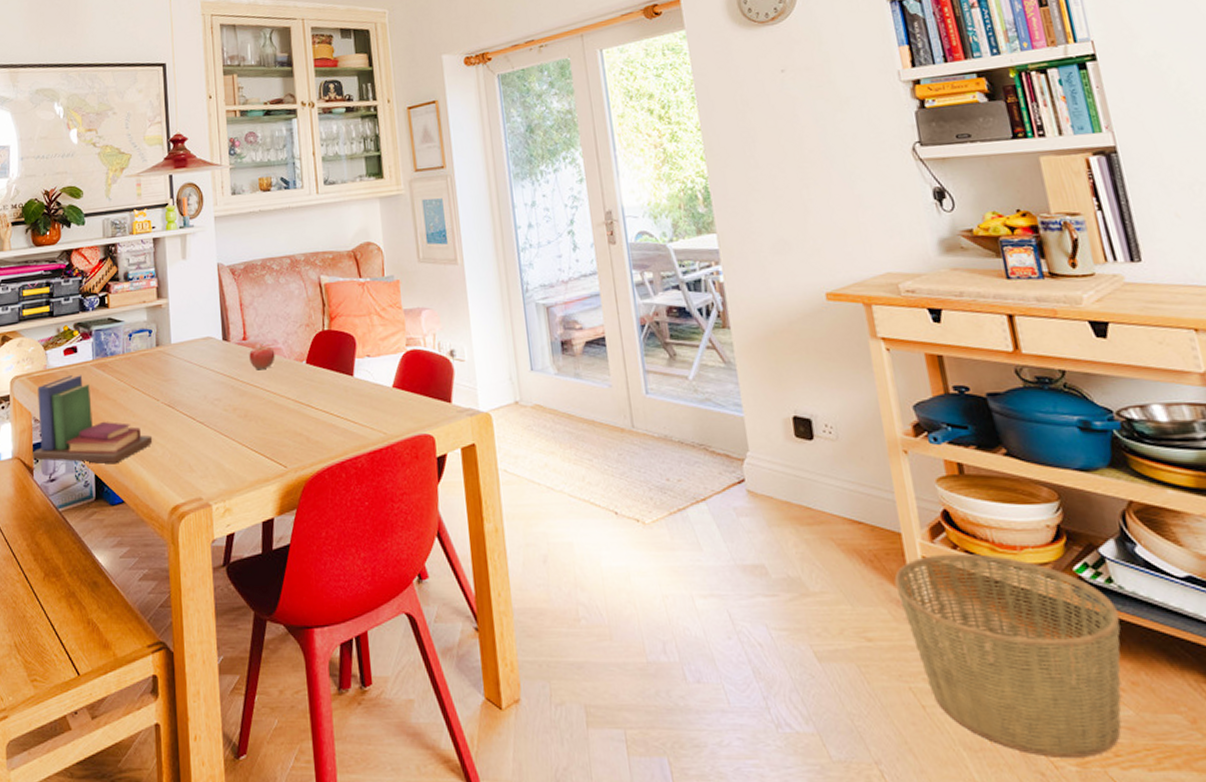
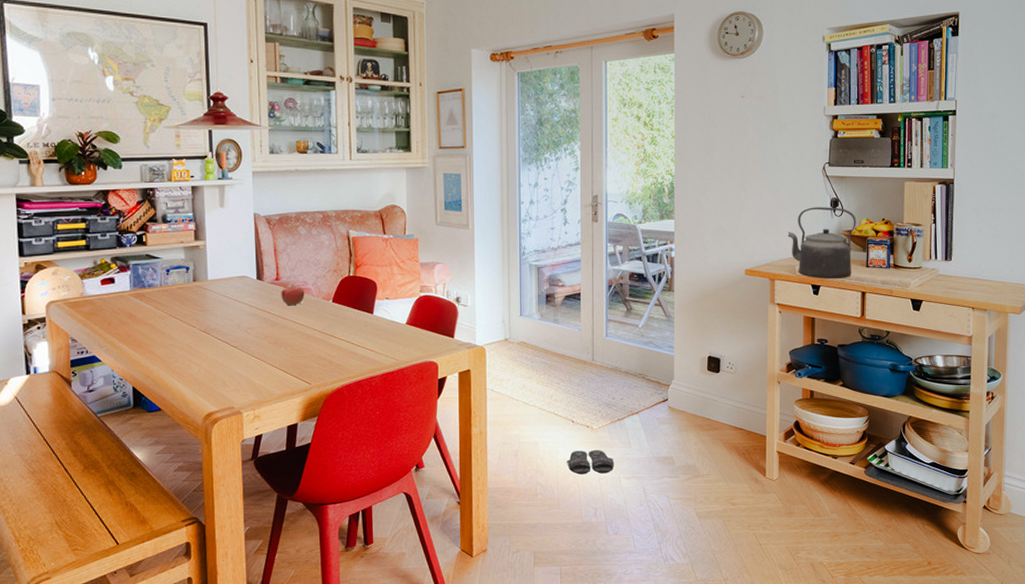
book: present [32,375,153,464] -> none [69,303,189,379]
slippers: none [614,554,681,590] -> present [566,450,613,475]
kettle: none [878,199,986,300] -> present [788,207,856,280]
basket: present [894,553,1122,758] -> none [756,449,888,571]

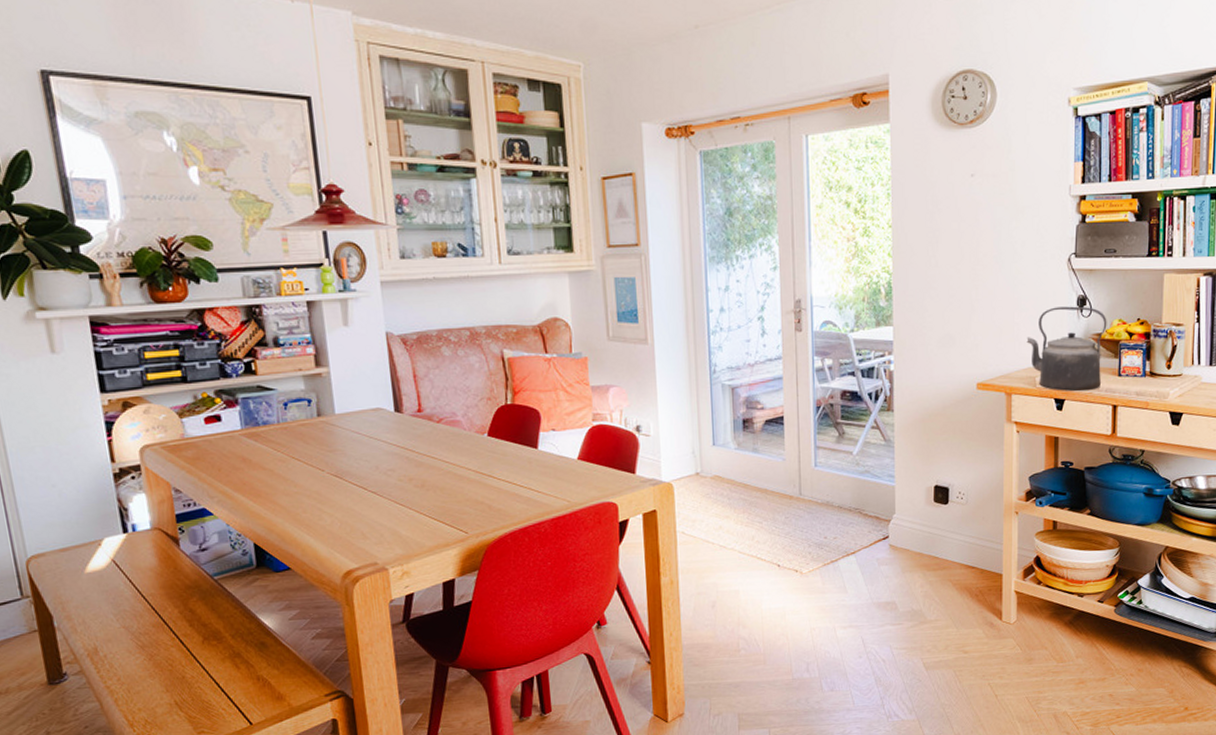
fruit: present [281,284,305,306] -> none [425,416,454,442]
slippers: present [566,450,613,475] -> none [772,597,827,626]

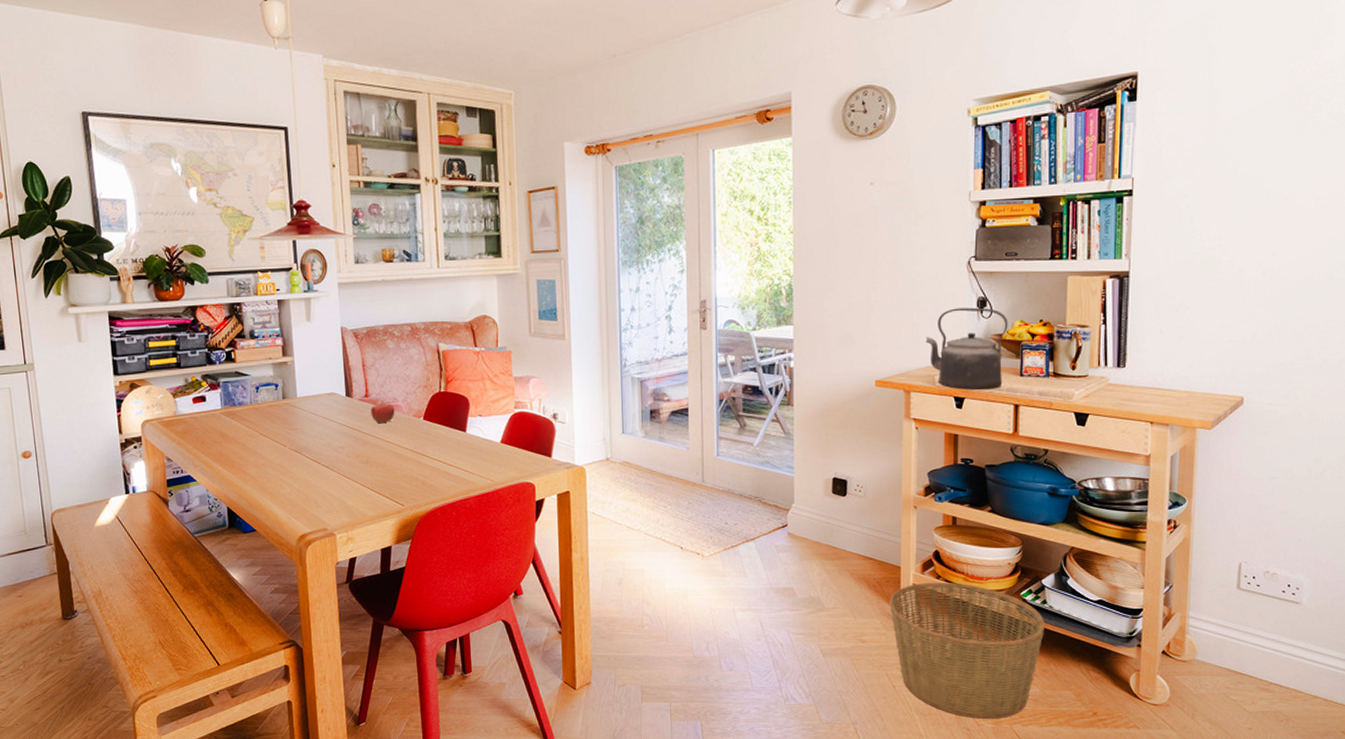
fruit: none [425,416,454,442] -> present [371,401,395,424]
basket: none [991,587,1141,722] -> present [889,582,1046,719]

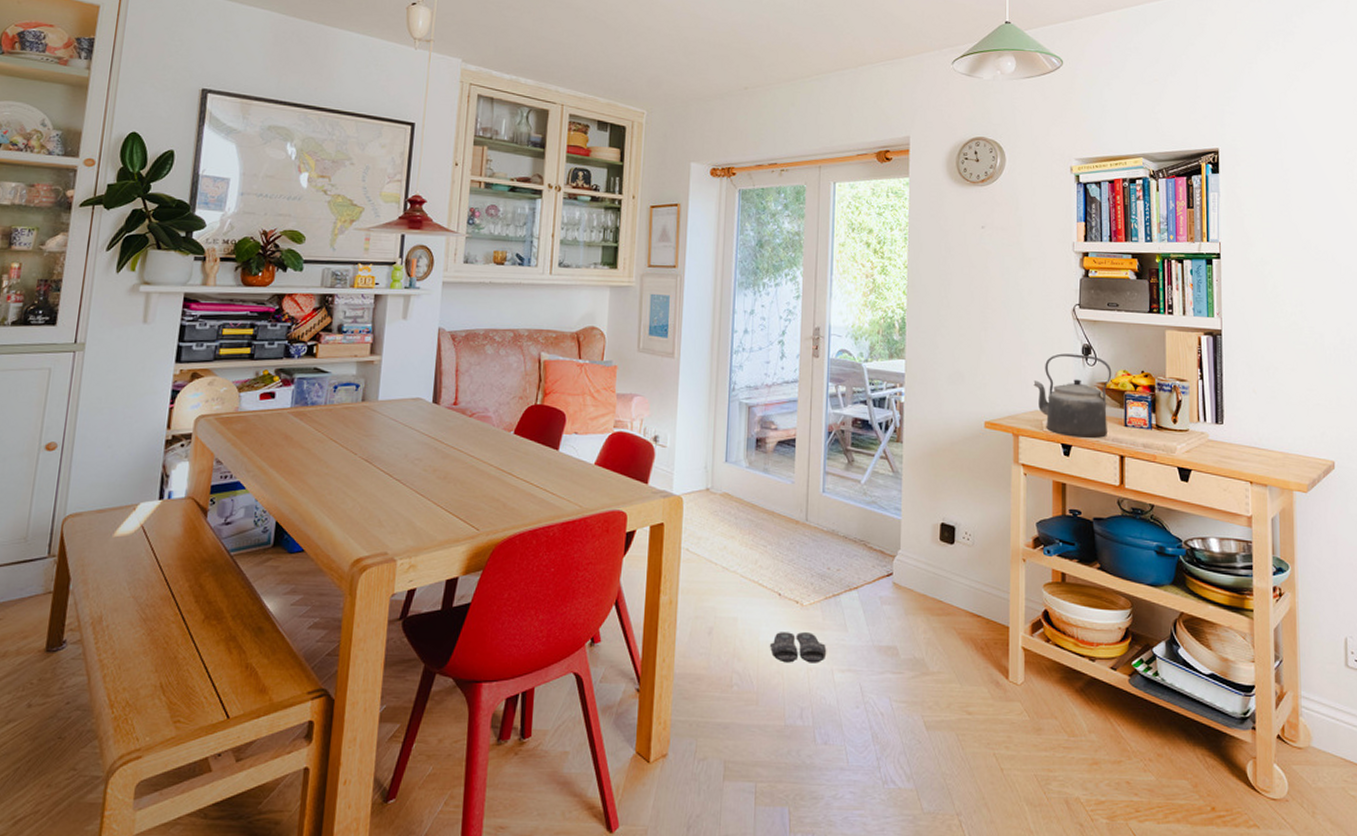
fruit: present [371,401,395,424] -> none [457,410,485,436]
slippers: none [674,579,727,605] -> present [769,632,826,663]
basket: present [889,582,1046,719] -> none [997,645,1158,812]

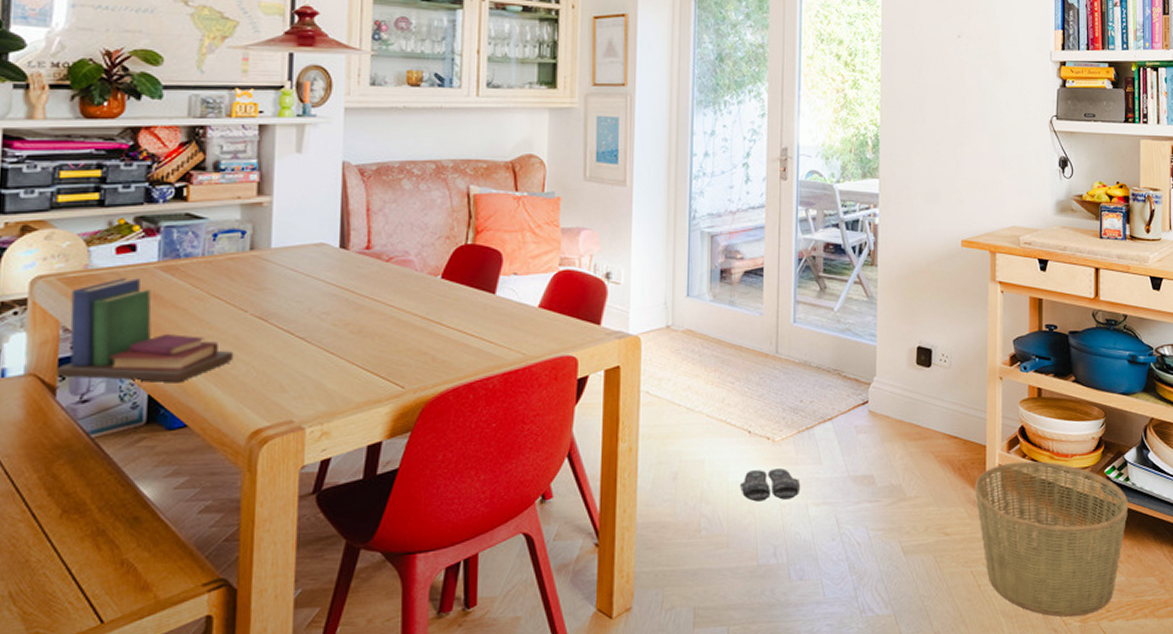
book: none [208,420,344,513] -> present [55,278,234,383]
basket: none [997,645,1158,812] -> present [975,461,1129,617]
kettle: present [1033,353,1112,439] -> none [1010,167,1088,253]

